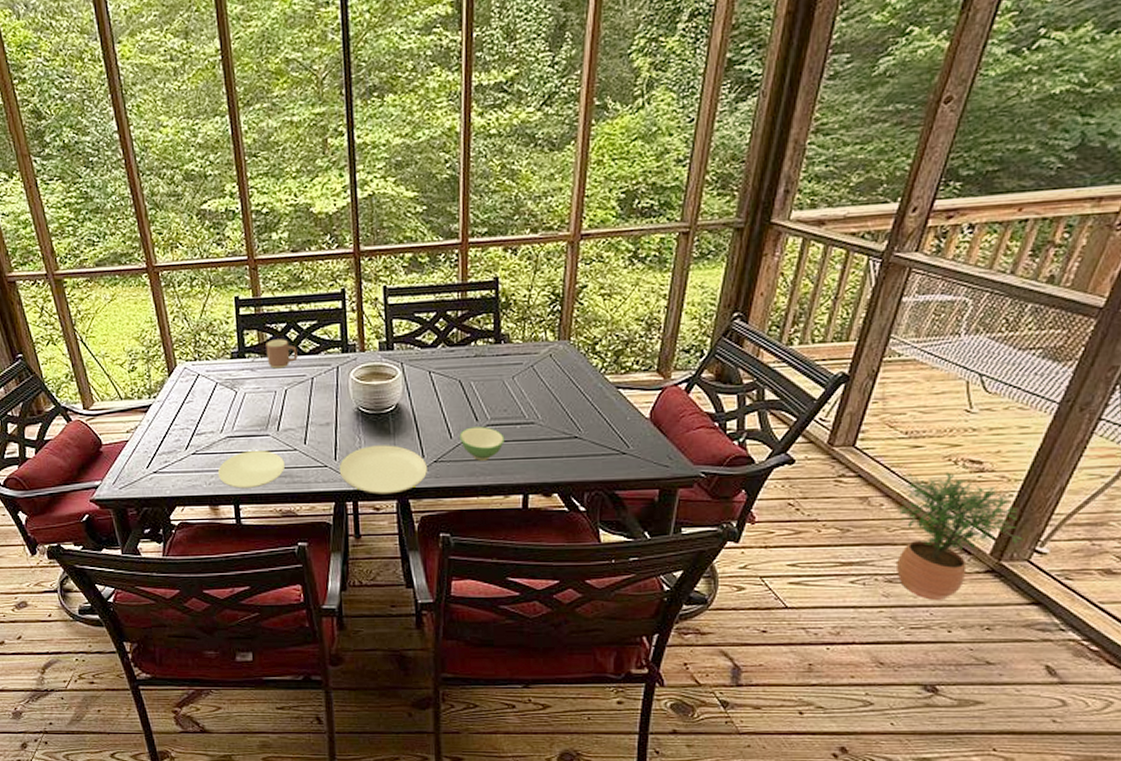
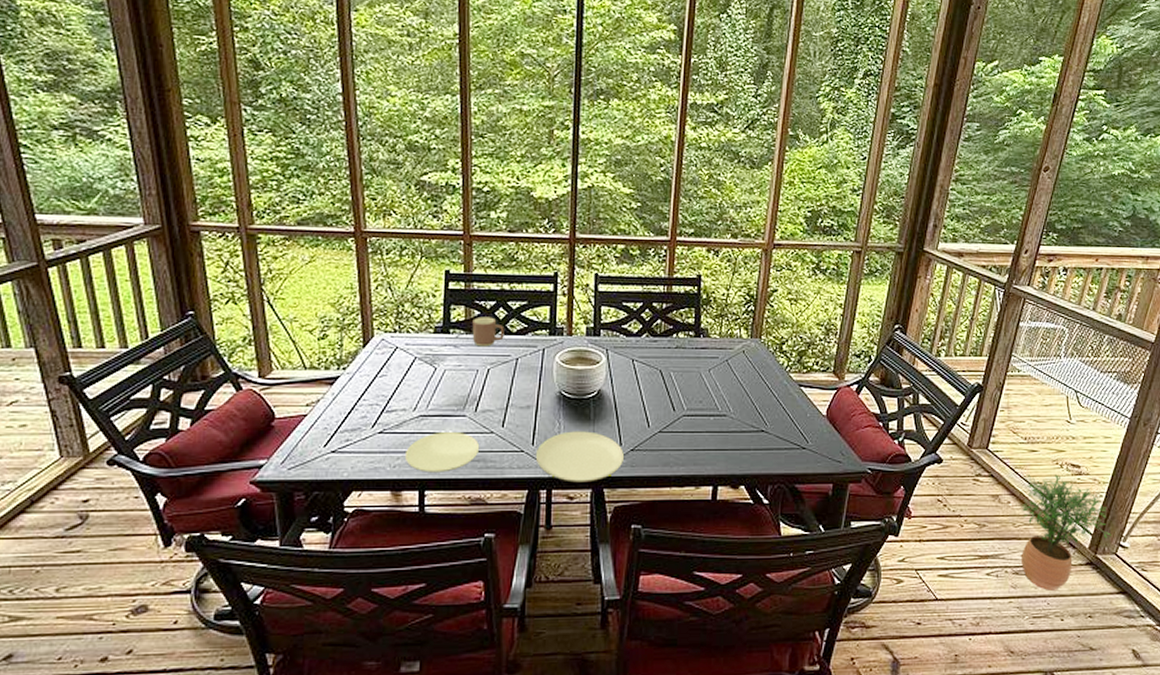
bowl: present [459,426,505,461] -> none [657,417,699,451]

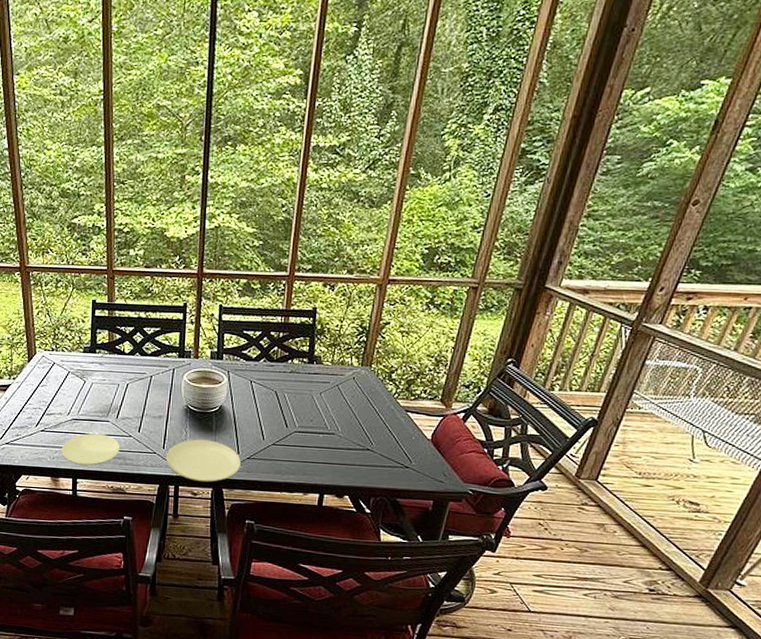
mug: present [472,317,504,347] -> none [114,340,141,366]
potted plant: present [1021,473,1112,590] -> none [622,506,727,617]

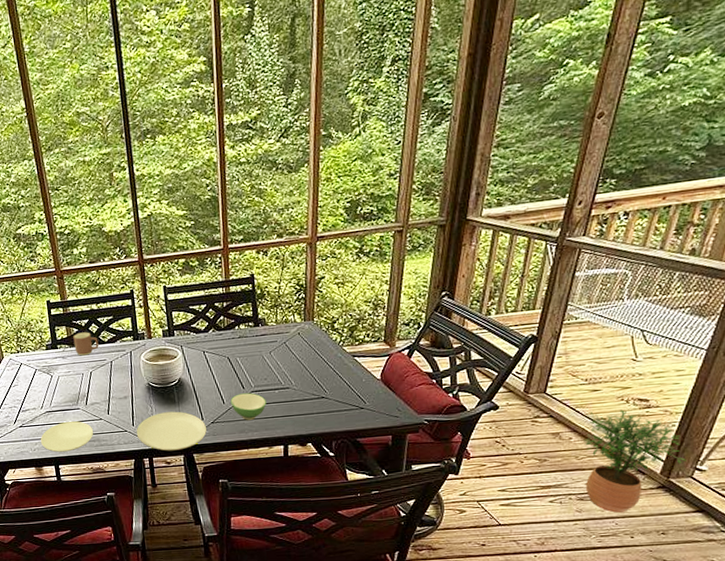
mug: none [114,340,141,366] -> present [73,332,99,356]
bowl: none [270,432,309,462] -> present [230,393,267,420]
potted plant: none [622,506,727,617] -> present [583,409,686,513]

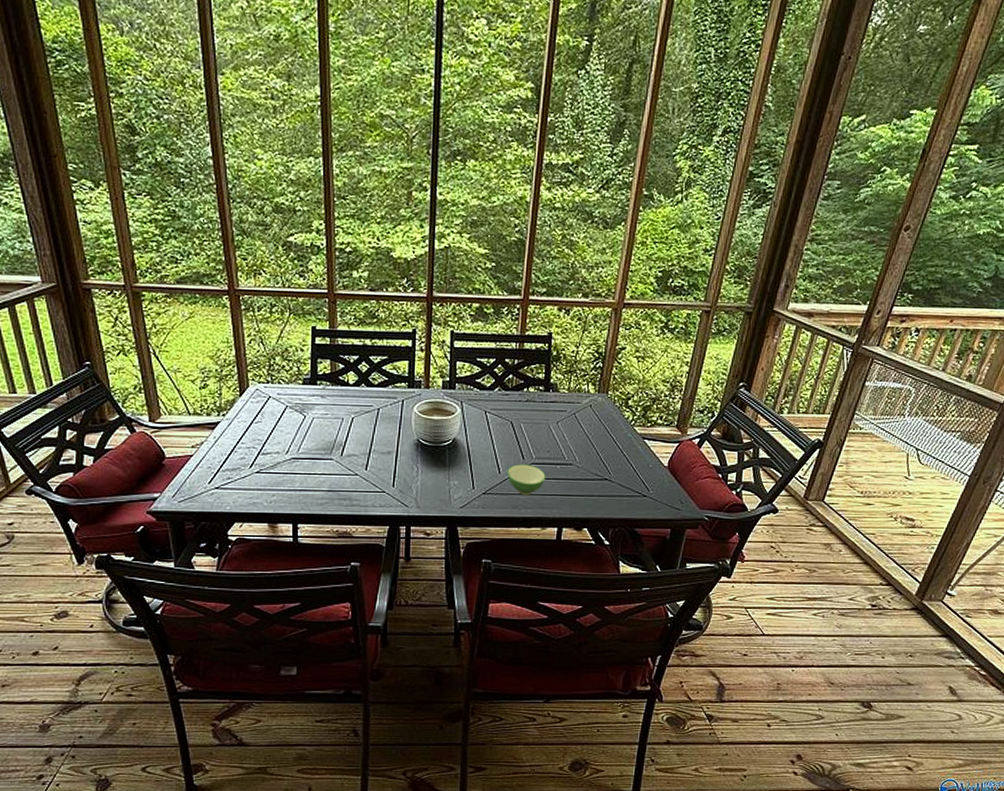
plate: present [40,420,94,452] -> none [279,472,346,509]
mug: present [73,332,99,356] -> none [337,370,367,398]
plate: present [136,411,207,451] -> none [395,475,476,521]
potted plant: present [583,409,686,513] -> none [848,524,939,631]

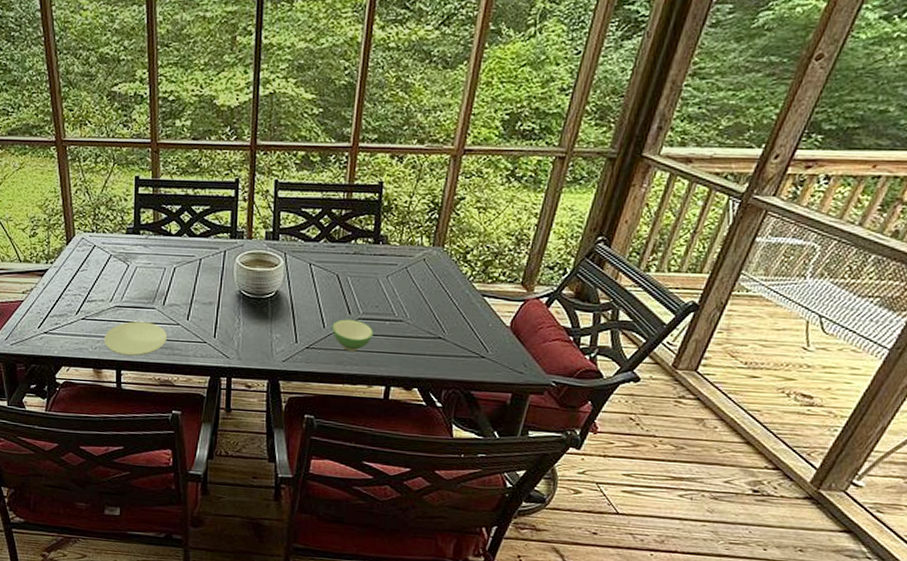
plate: none [279,472,346,509] -> present [103,321,168,356]

